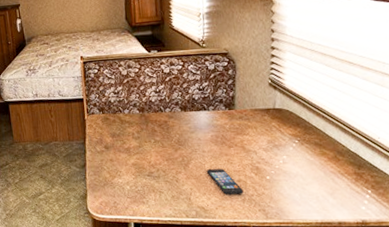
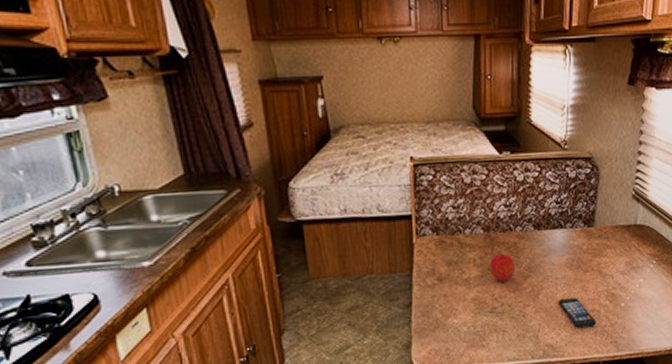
fruit: none [145,130,167,152] -> present [489,254,516,282]

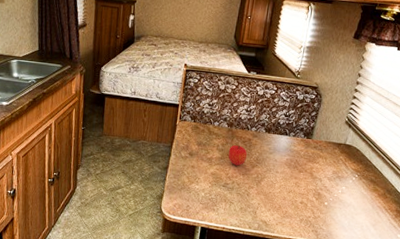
smartphone: present [559,297,596,328] -> none [276,188,303,215]

